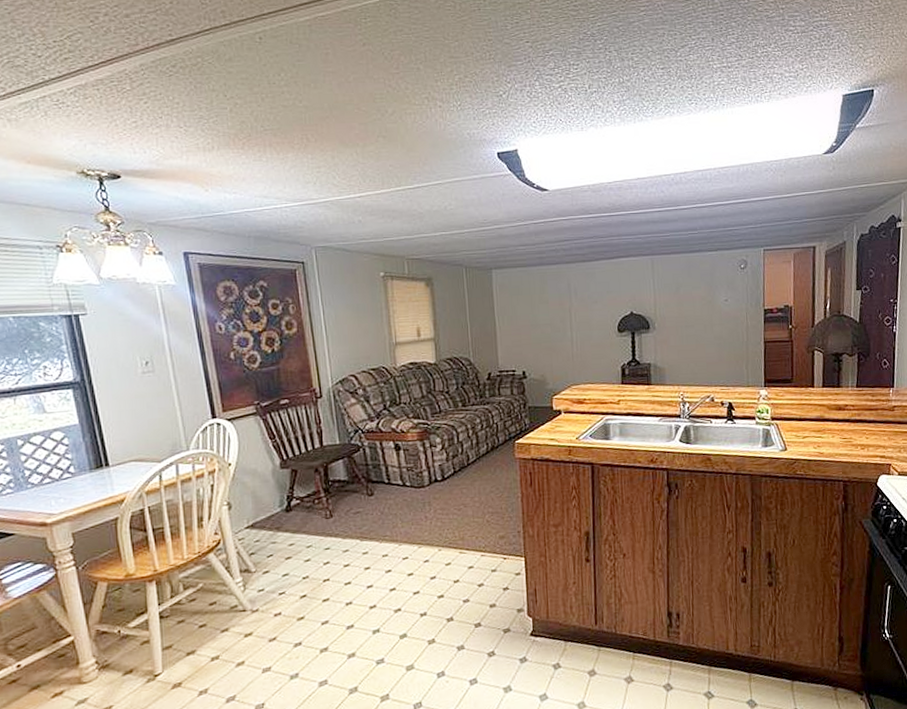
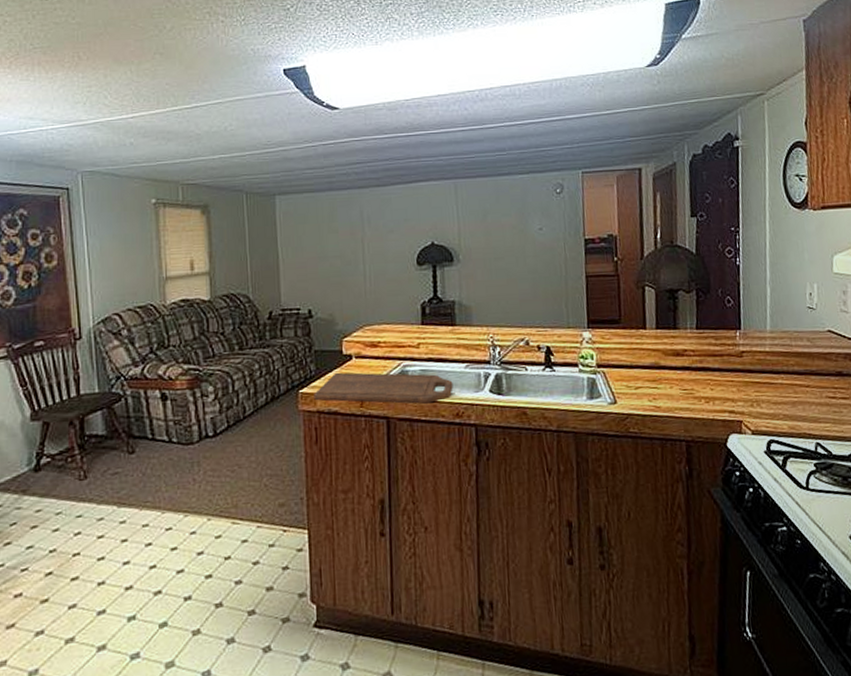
cutting board: none [528,425,649,453] -> present [314,372,453,405]

